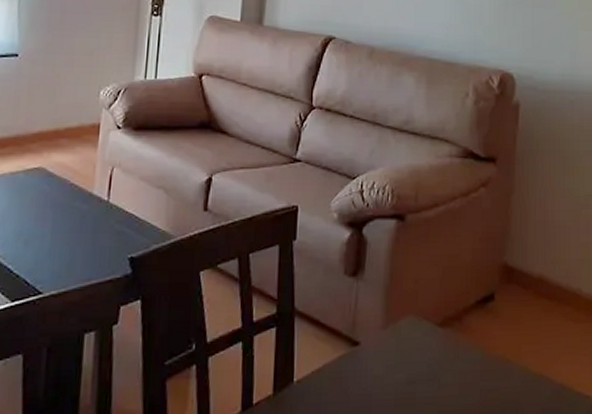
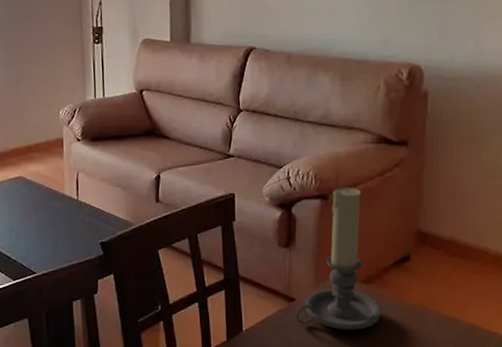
candle holder: none [358,206,459,386] -> present [295,186,381,331]

